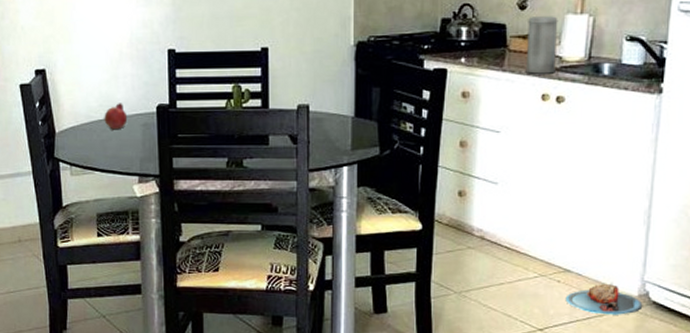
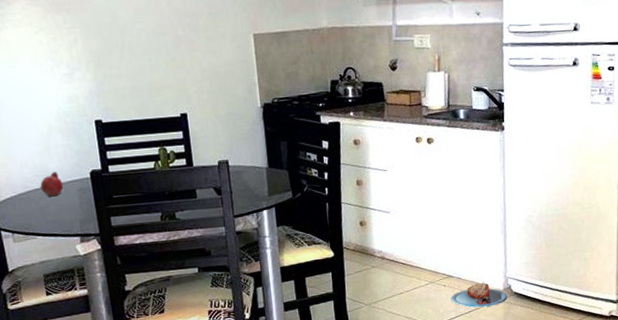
canister: present [525,16,558,74] -> none [399,74,424,122]

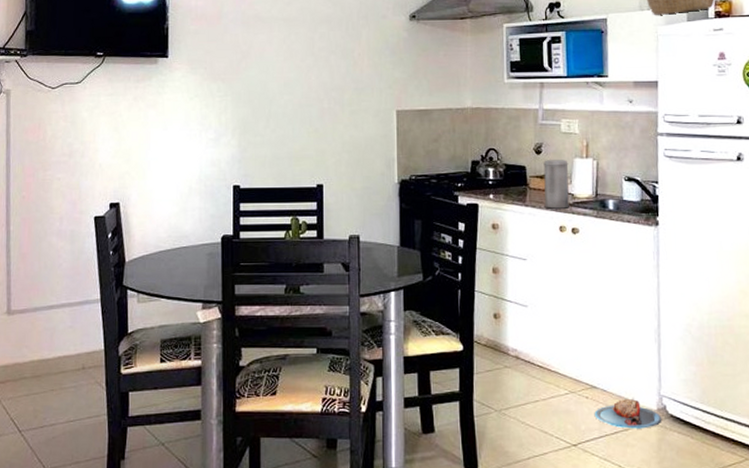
fruit: present [40,172,64,197] -> none [172,234,194,259]
canister: none [399,74,424,122] -> present [543,160,569,209]

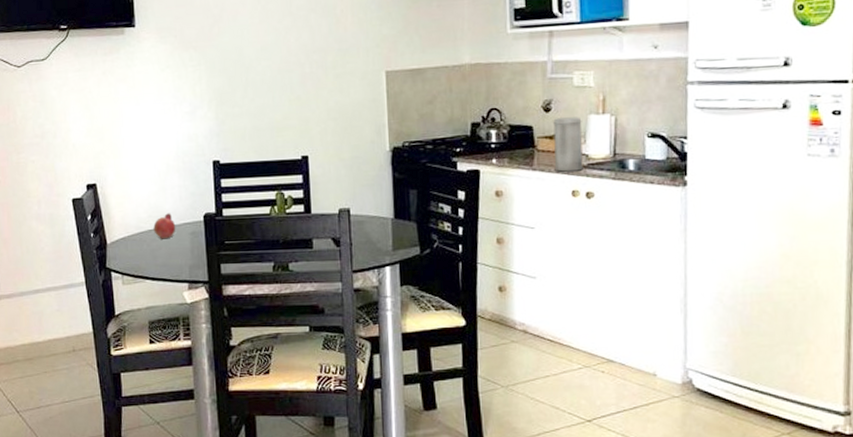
fruit: none [172,234,194,259] -> present [153,213,176,239]
pet bowl: present [594,398,662,429] -> none [611,372,688,404]

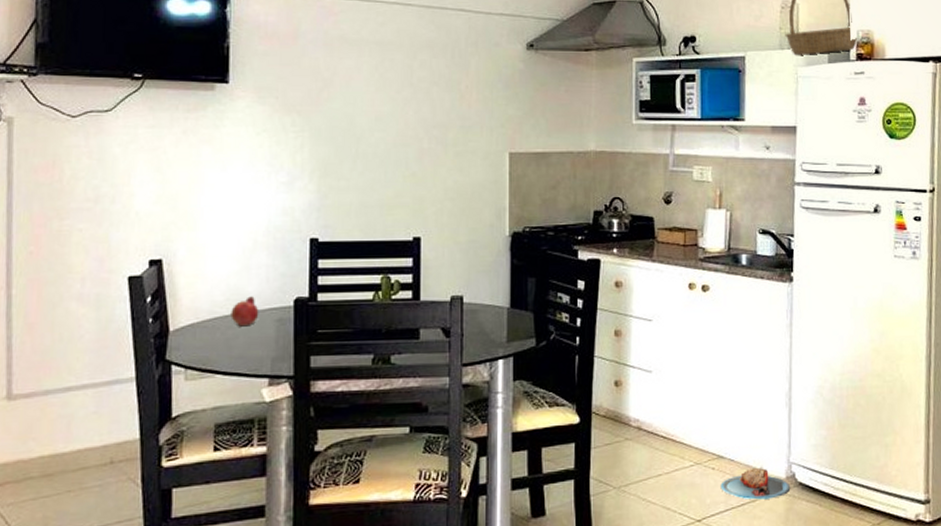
canister: present [553,117,583,172] -> none [673,210,700,264]
pet bowl: none [611,372,688,404] -> present [720,467,791,500]

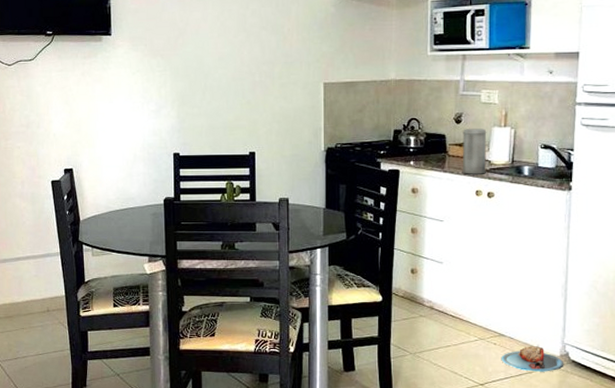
fruit: present [231,296,259,327] -> none [120,196,140,218]
canister: none [673,210,700,264] -> present [462,128,487,174]

